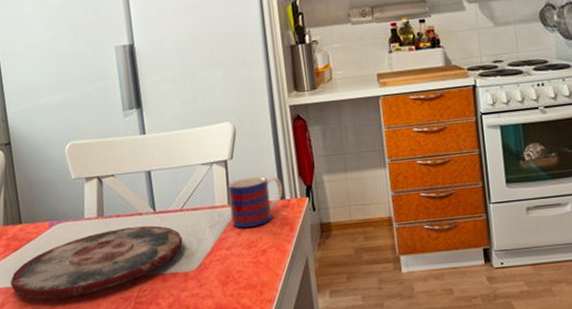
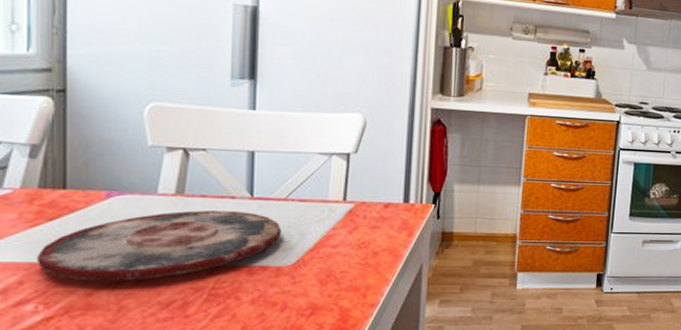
mug: present [227,176,283,228] -> none [344,174,409,227]

